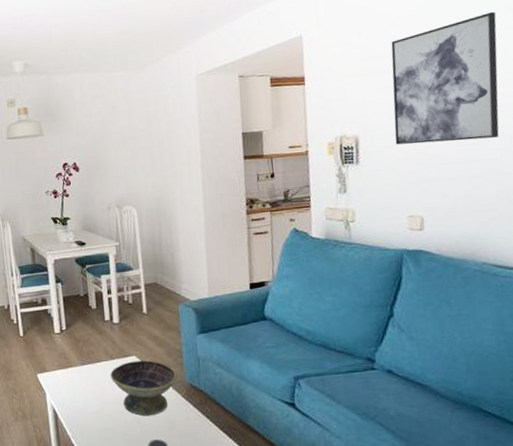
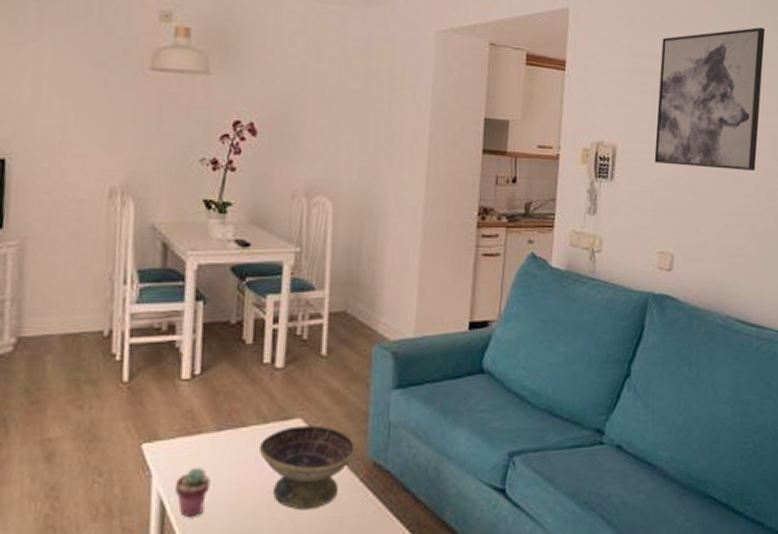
potted succulent: none [61,388,83,420] -> present [175,467,211,518]

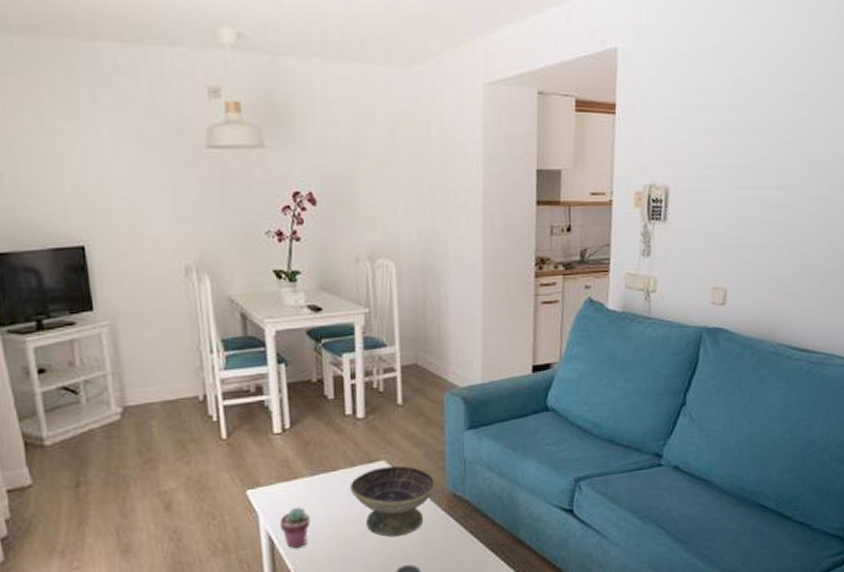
wall art: present [654,27,766,172] -> none [707,50,823,202]

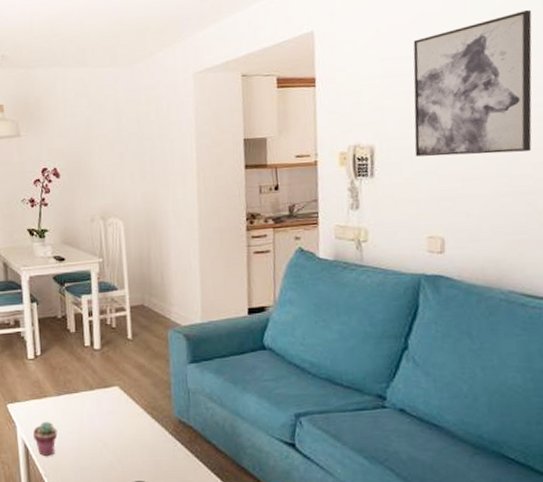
decorative bowl: present [349,465,436,537] -> none [89,392,163,454]
wall art: none [707,50,823,202] -> present [413,9,532,157]

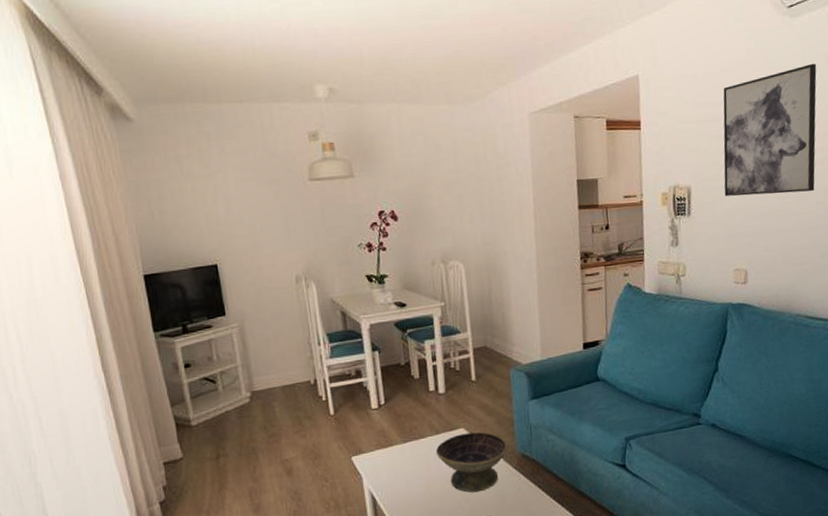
potted succulent: present [33,421,58,457] -> none [380,469,405,505]
decorative bowl: none [89,392,163,454] -> present [435,432,507,493]

